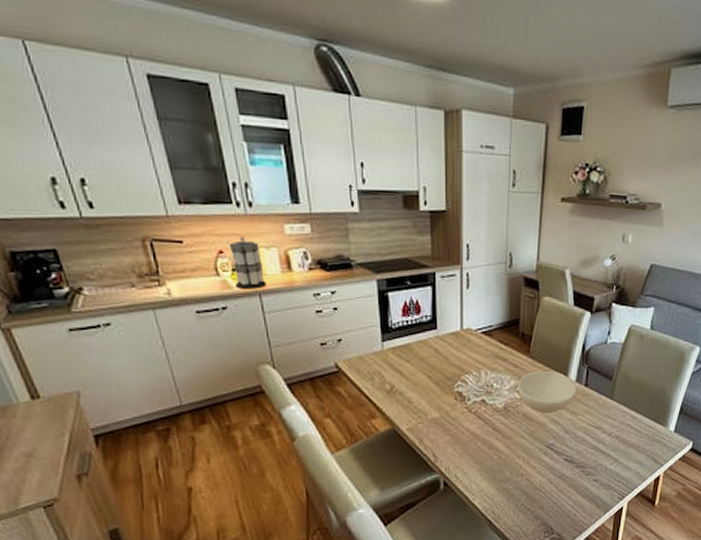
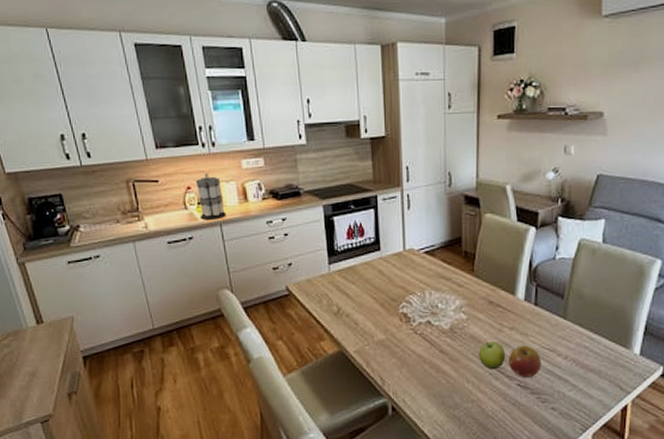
bowl: present [517,370,577,412] -> none [462,289,526,334]
fruit: none [530,419,556,446] -> present [478,340,506,370]
fruit: none [558,423,588,453] -> present [509,345,542,377]

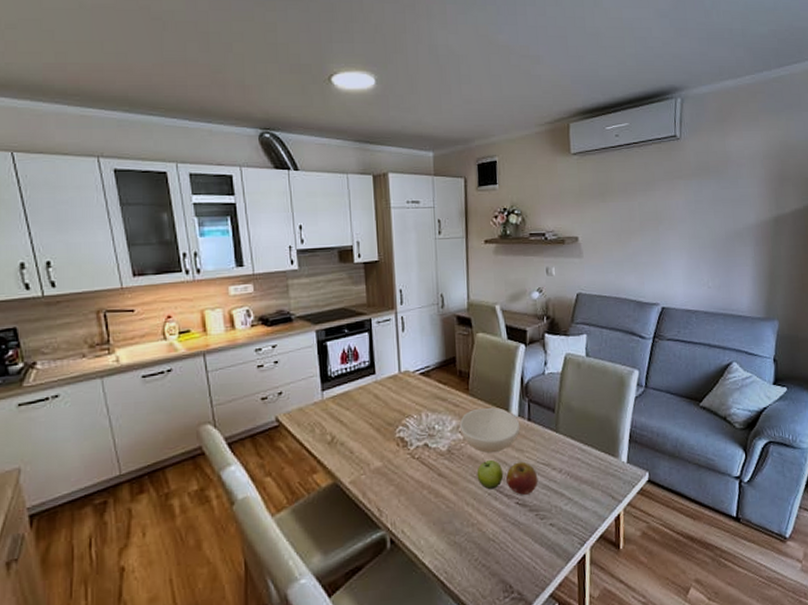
spice rack: present [195,174,226,220] -> none [177,301,211,350]
bowl: none [462,289,526,334] -> present [459,407,521,453]

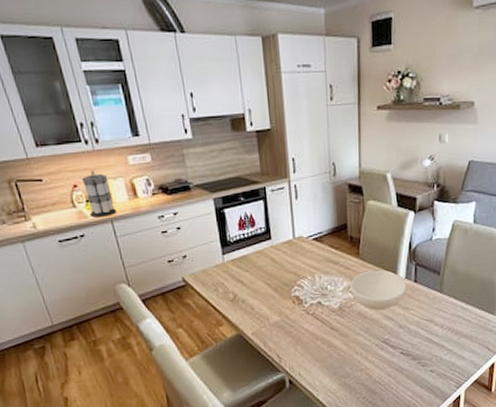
spice rack: none [177,301,211,350] -> present [81,171,117,217]
fruit: present [477,459,504,490] -> none [365,315,390,341]
fruit: present [506,461,538,495] -> none [392,318,422,346]

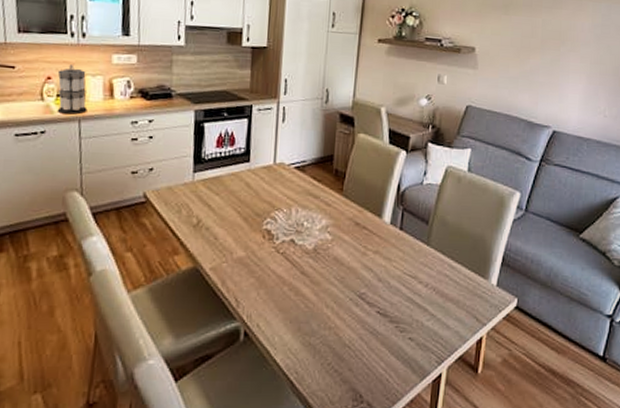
bowl: present [350,270,407,310] -> none [328,210,391,257]

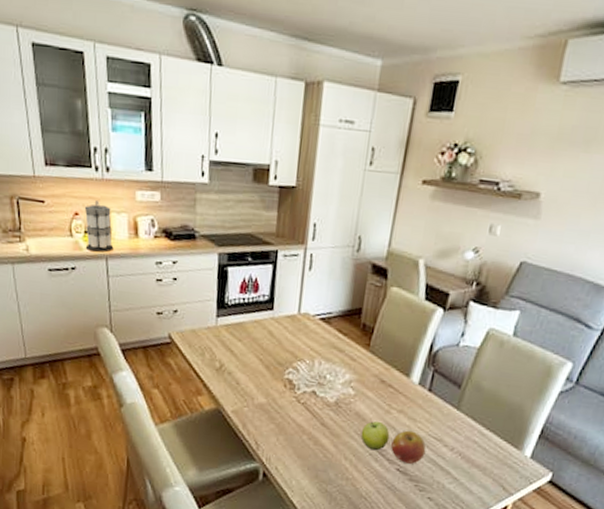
fruit: none [340,264,368,295] -> present [360,420,390,451]
fruit: none [370,270,403,305] -> present [391,430,426,464]

